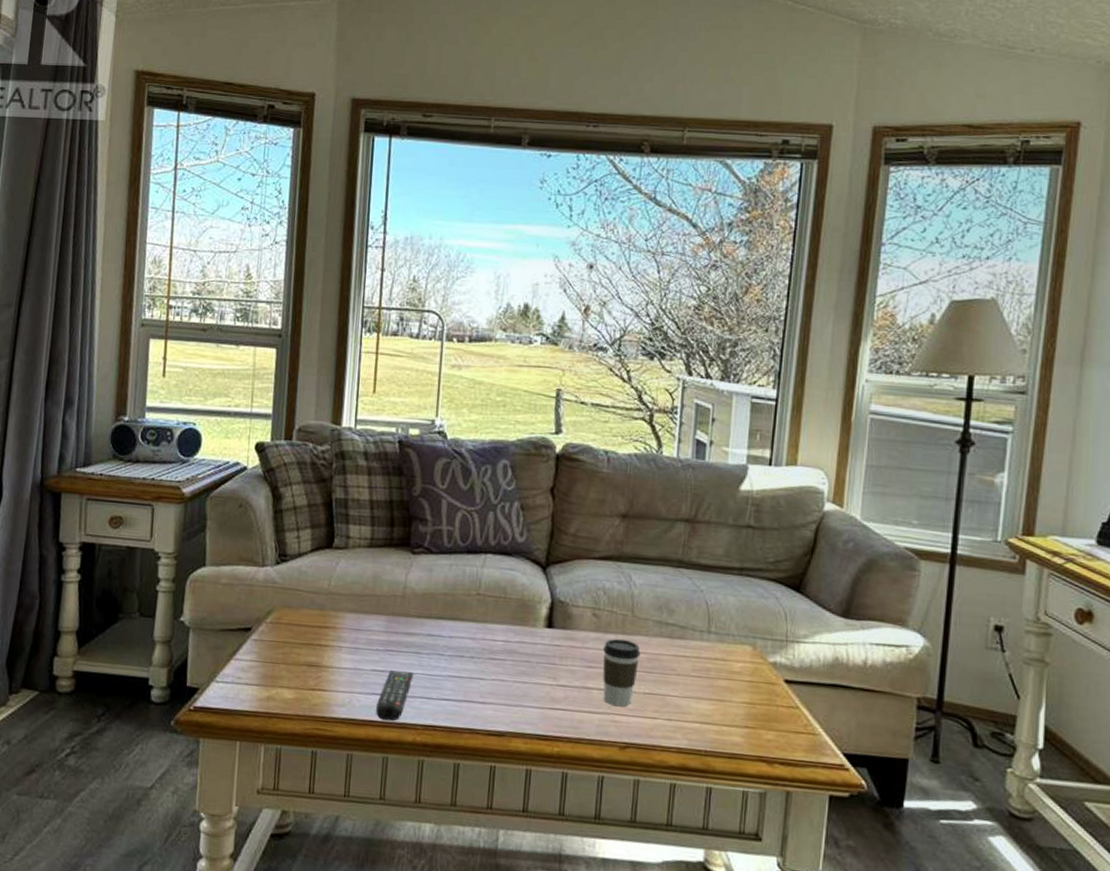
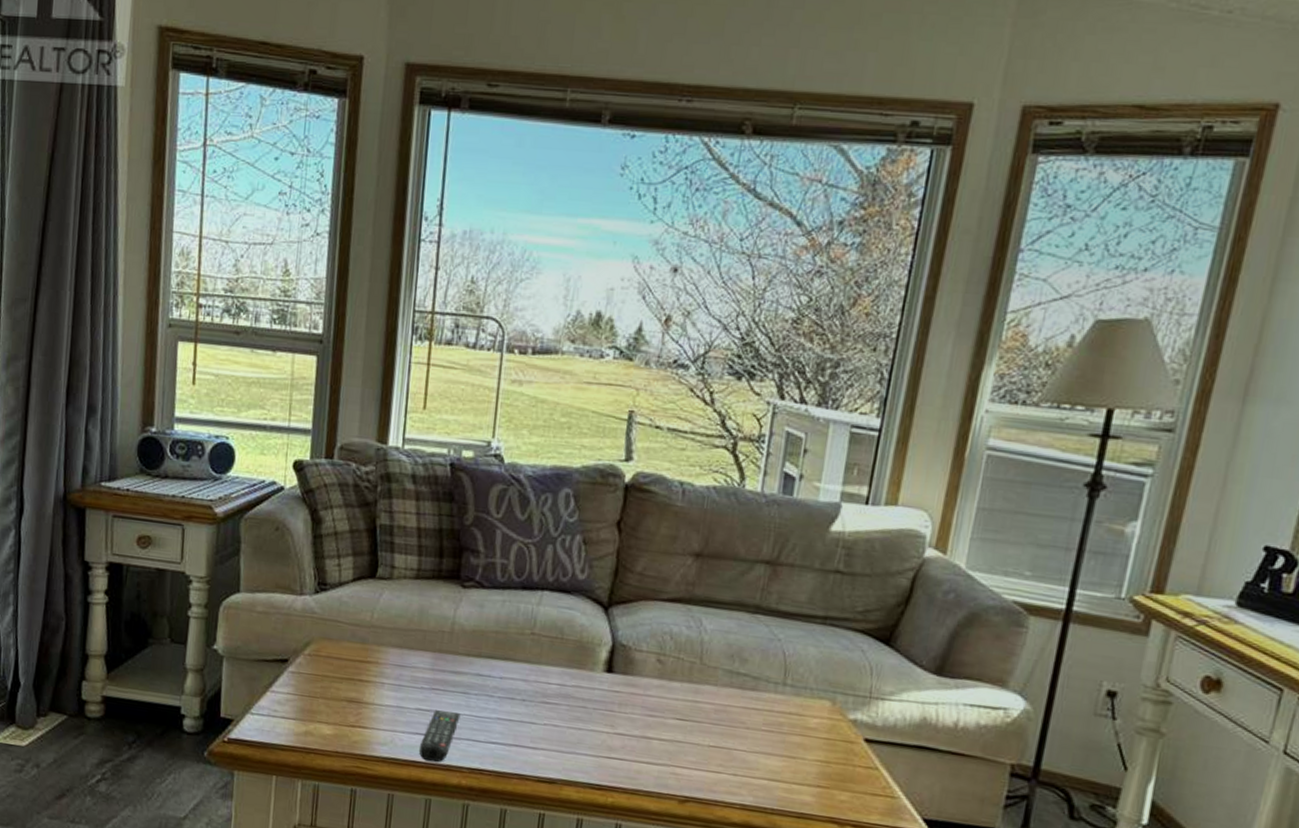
coffee cup: present [602,638,641,707] -> none [663,687,708,759]

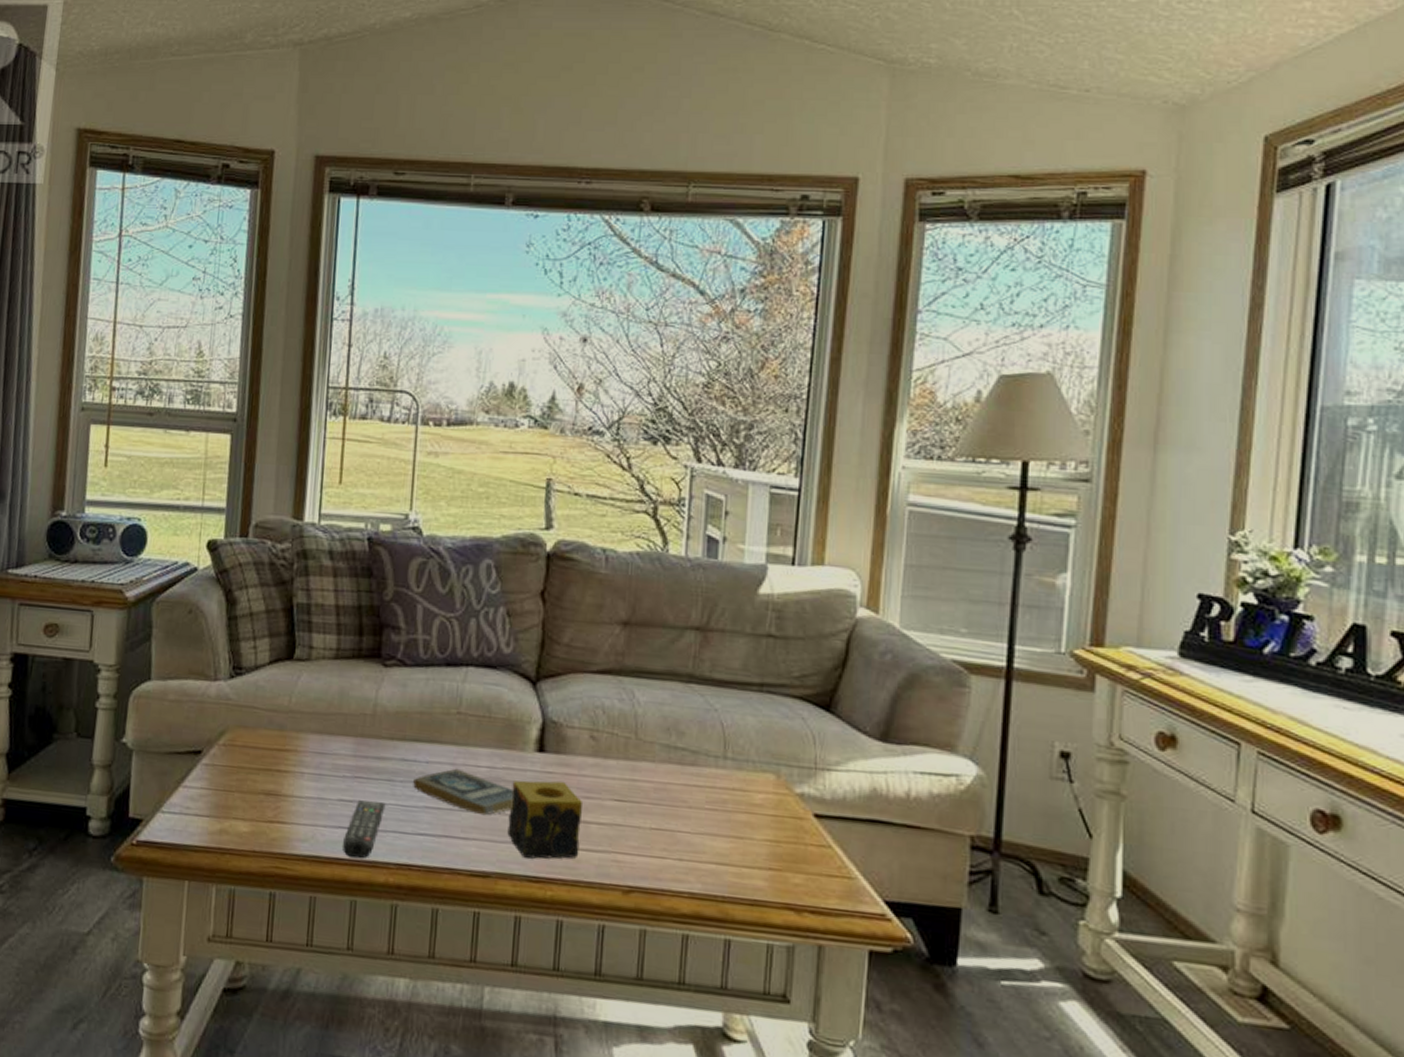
book: none [487,684,582,729] -> present [413,768,514,816]
candle: none [573,697,647,770] -> present [507,780,584,859]

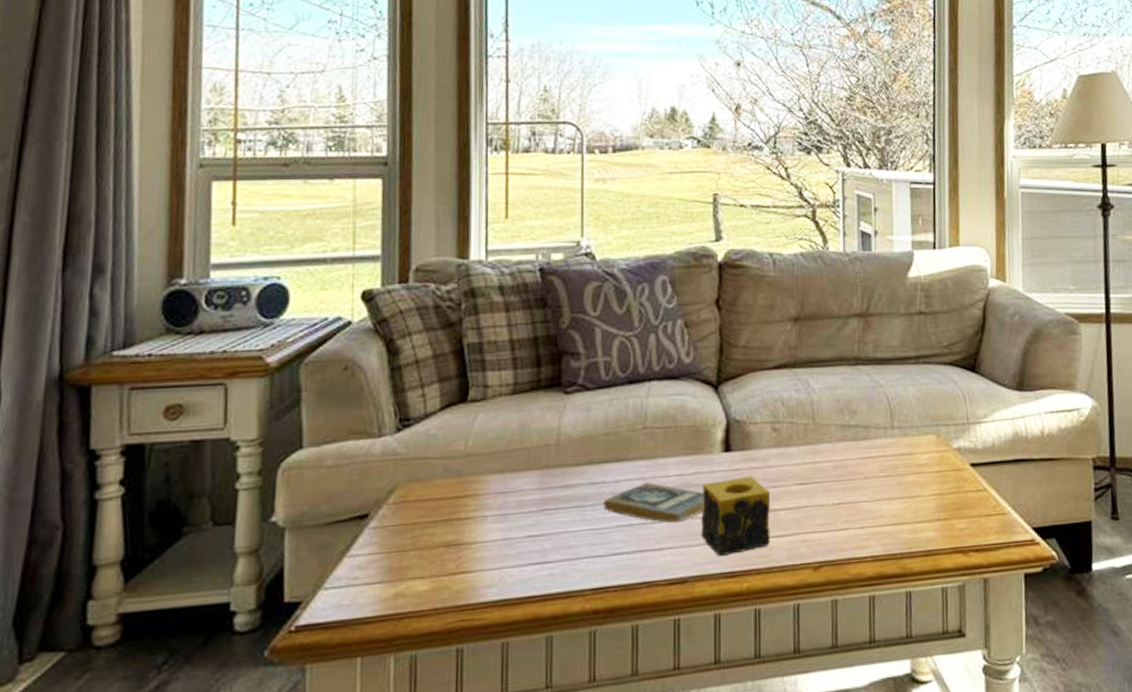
remote control: present [343,800,386,859] -> none [534,530,577,593]

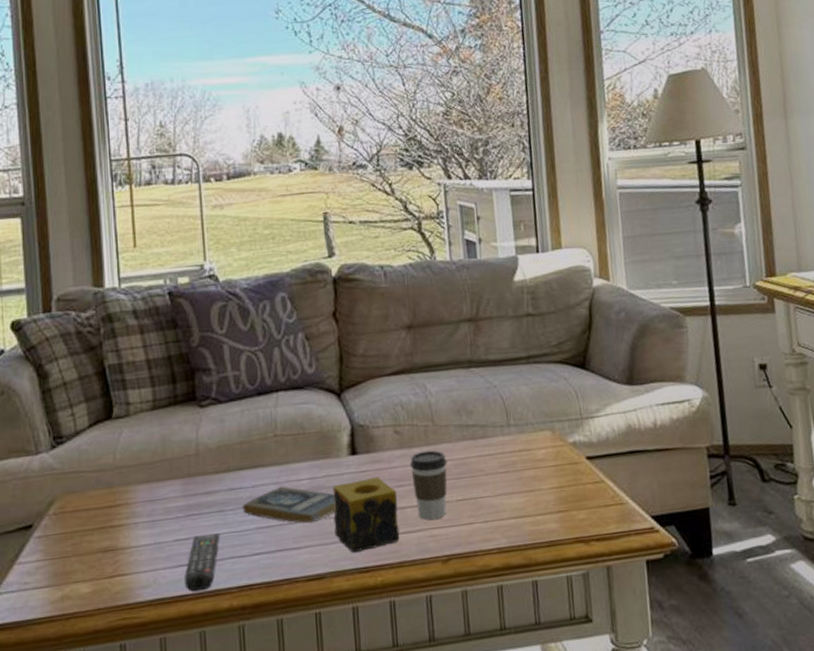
remote control: none [534,530,577,593] -> present [185,533,220,592]
coffee cup: none [787,450,826,525] -> present [410,450,448,521]

